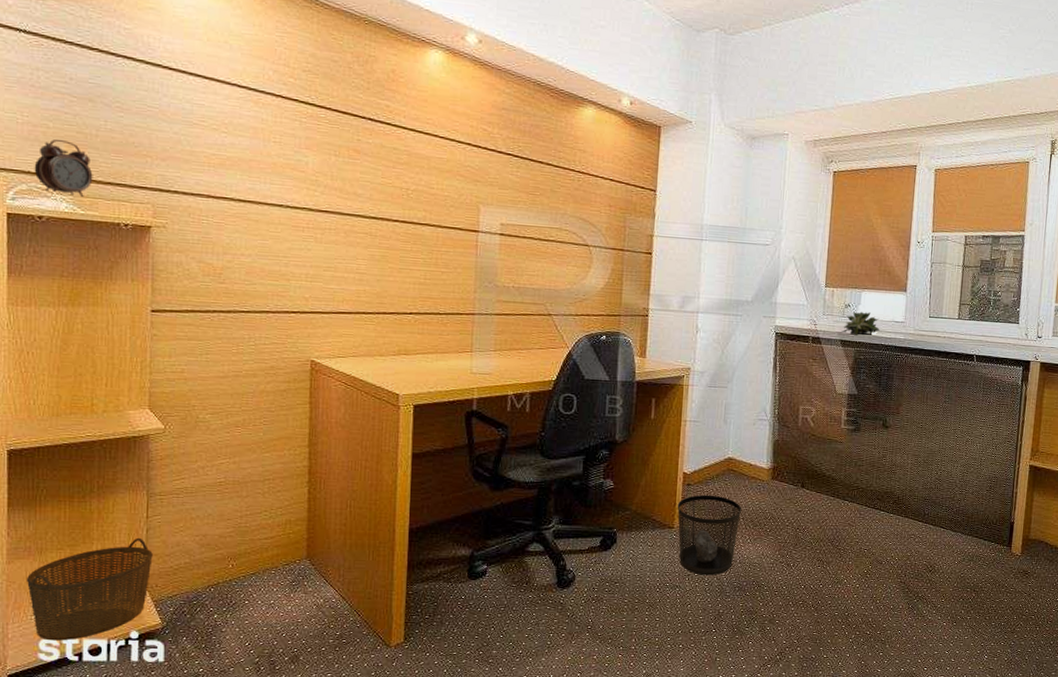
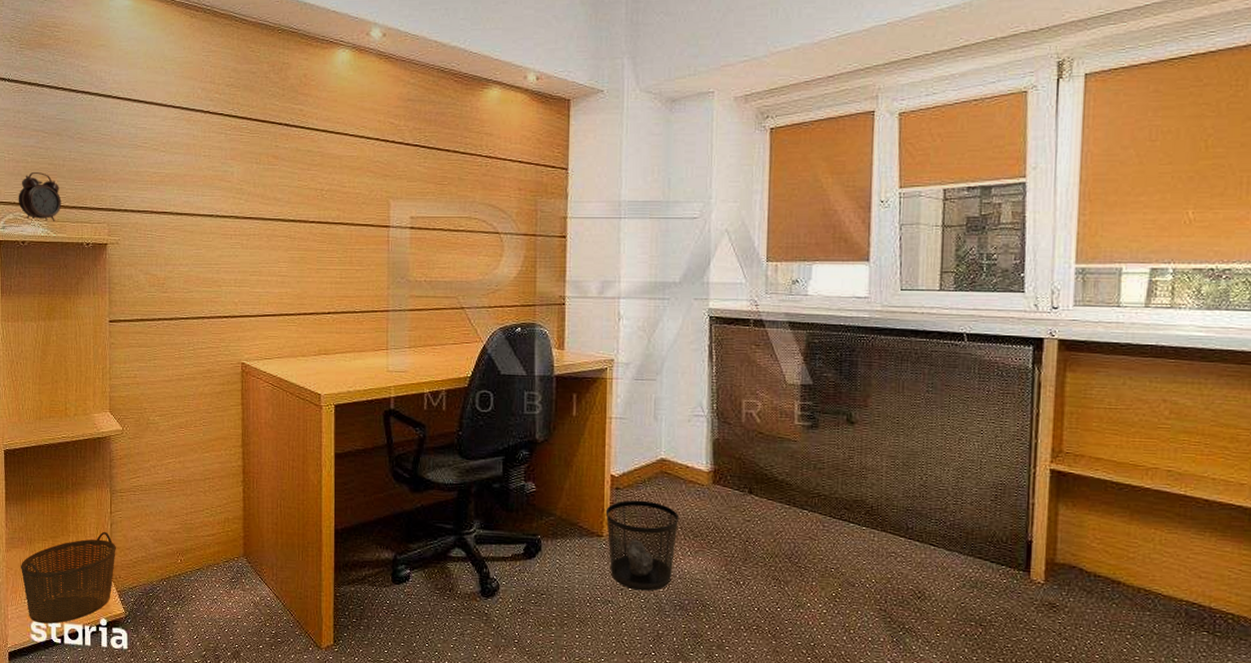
succulent plant: present [840,312,880,336] -> none [788,288,838,317]

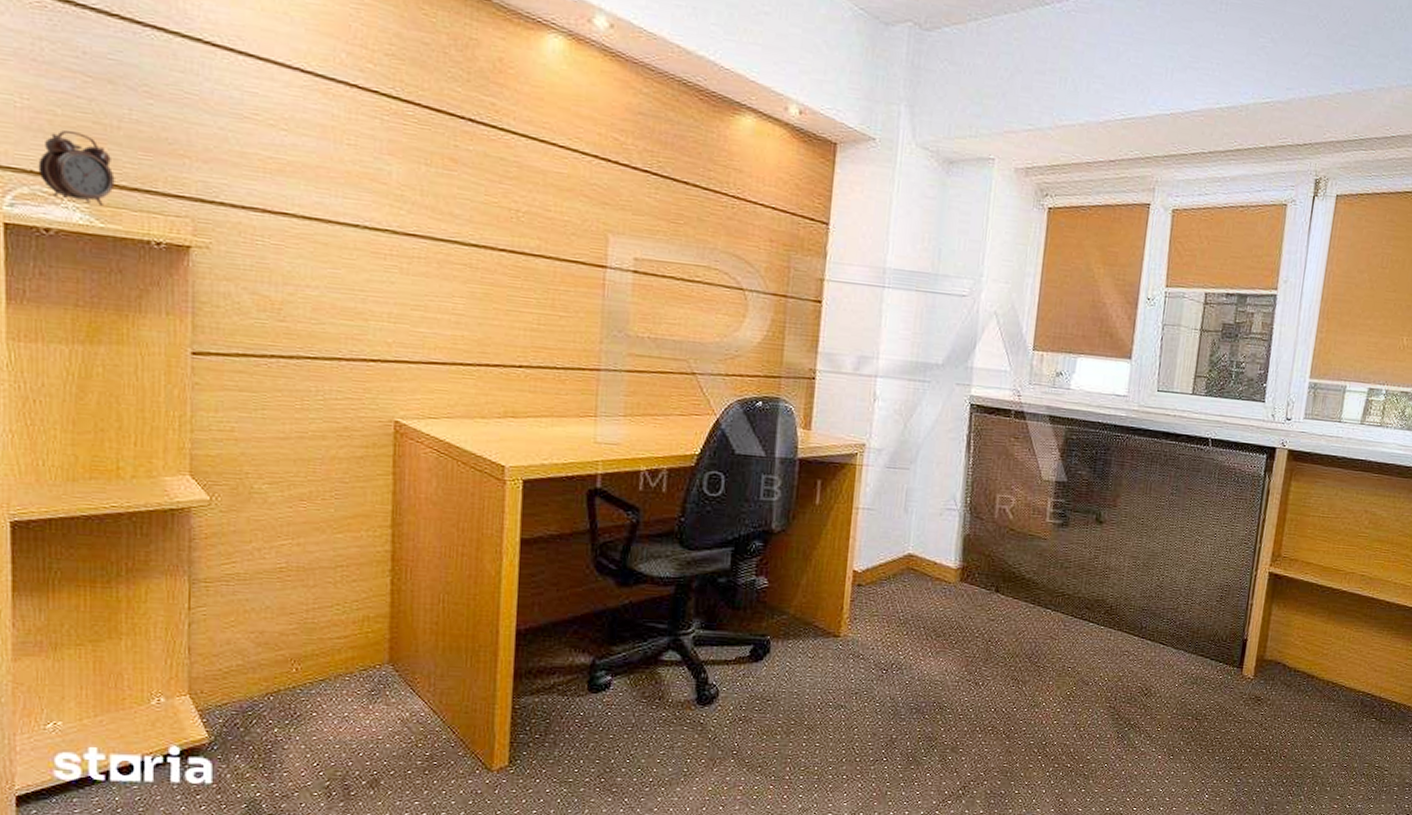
basket: present [20,531,116,624] -> none [37,633,197,756]
waste bin: present [605,500,679,591] -> none [844,597,922,694]

